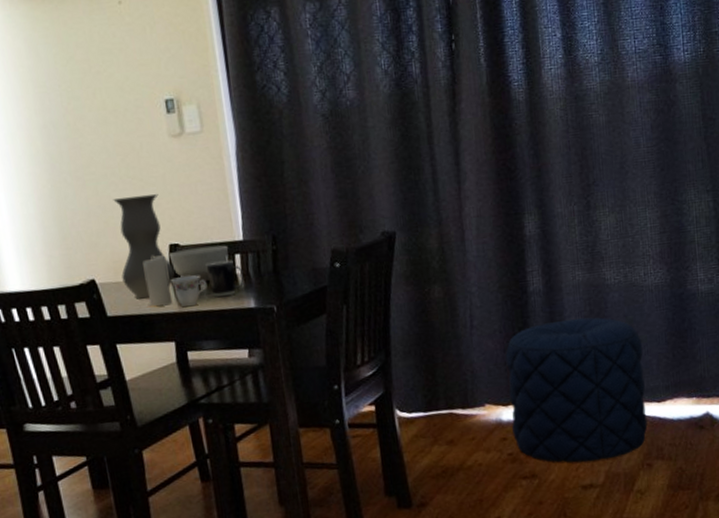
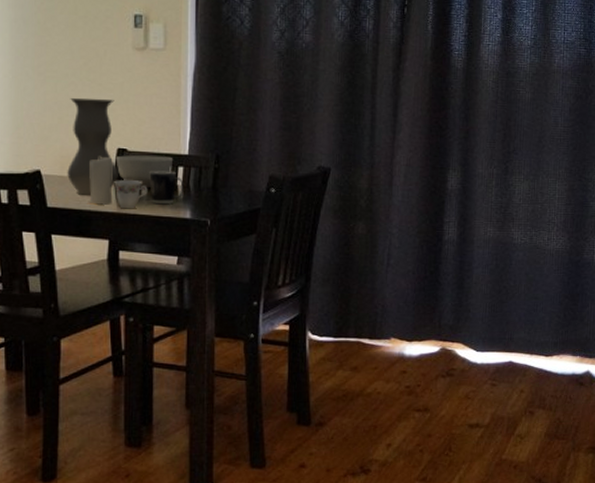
pouf: present [505,317,648,463] -> none [412,271,539,403]

